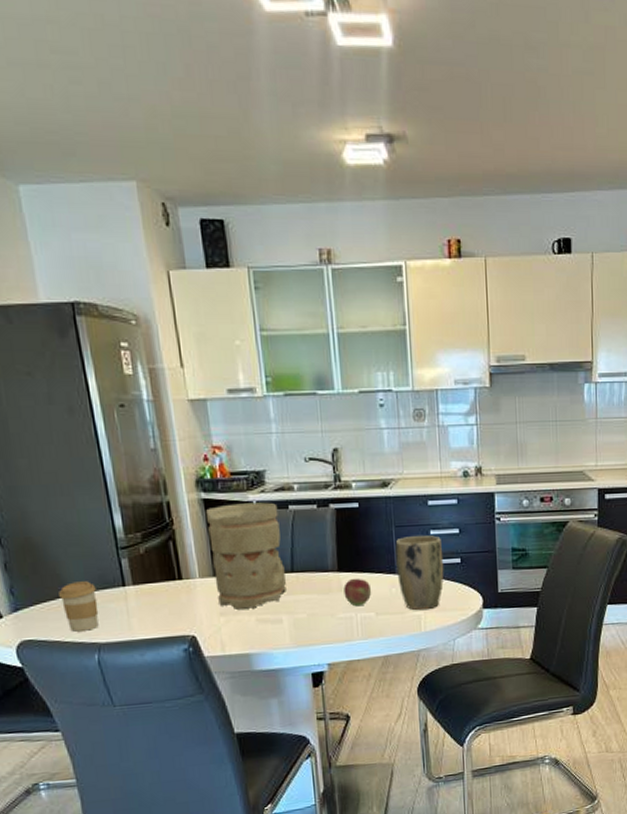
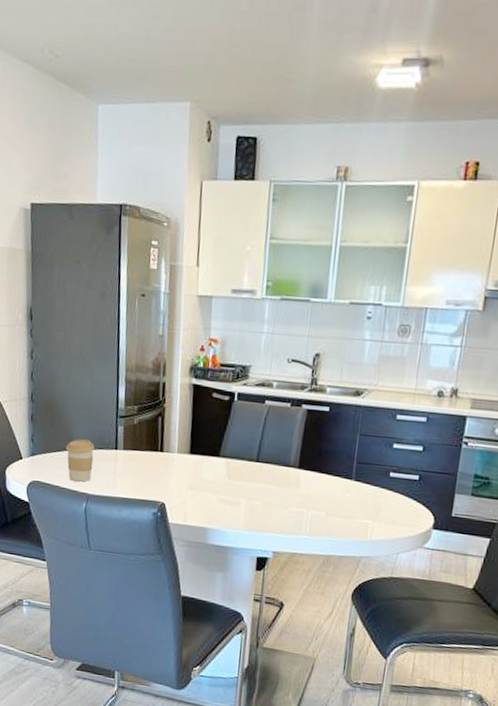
vase: present [205,502,286,610] -> none [189,392,256,488]
fruit: present [343,578,372,607] -> none [300,476,327,504]
plant pot: present [395,535,444,611] -> none [353,446,403,520]

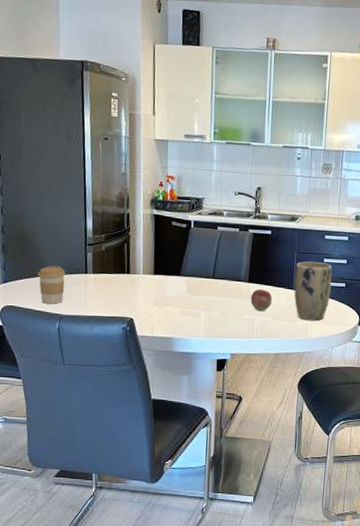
fruit: none [300,476,327,504] -> present [251,289,273,312]
plant pot: none [353,446,403,520] -> present [294,261,332,321]

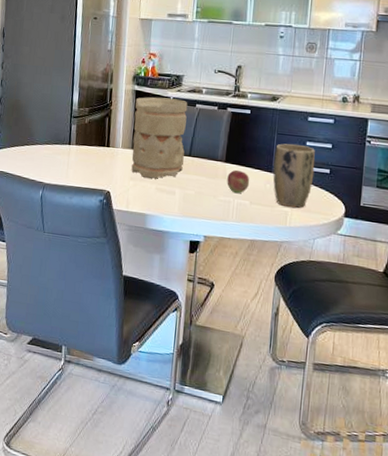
coffee cup: present [38,266,65,304] -> none [27,135,51,173]
vase: none [154,220,209,303] -> present [131,97,188,179]

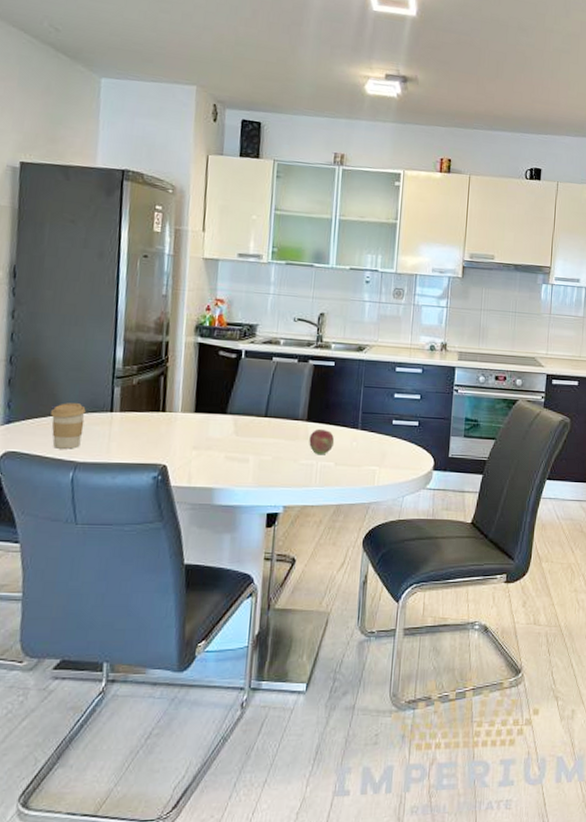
coffee cup: none [27,135,51,173] -> present [51,403,86,449]
vase: present [131,97,188,179] -> none [194,350,263,446]
plant pot: present [273,143,316,208] -> none [359,397,404,466]

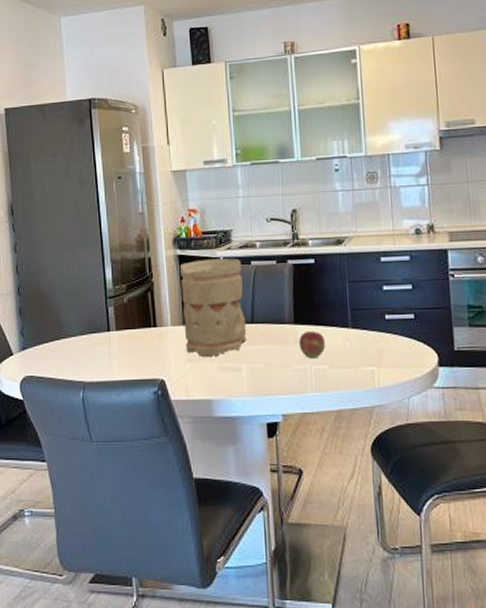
coffee cup: present [51,403,86,449] -> none [57,326,87,370]
vase: none [194,350,263,446] -> present [179,258,246,357]

